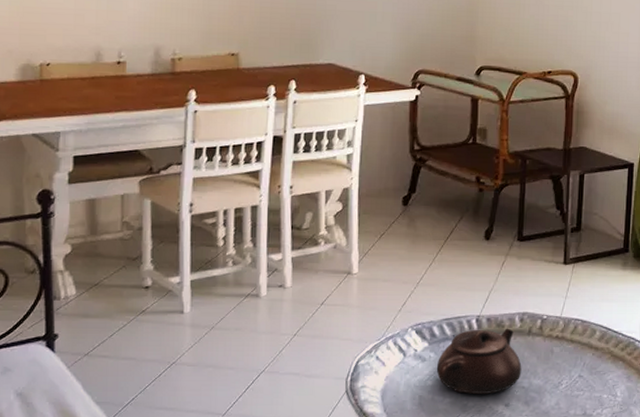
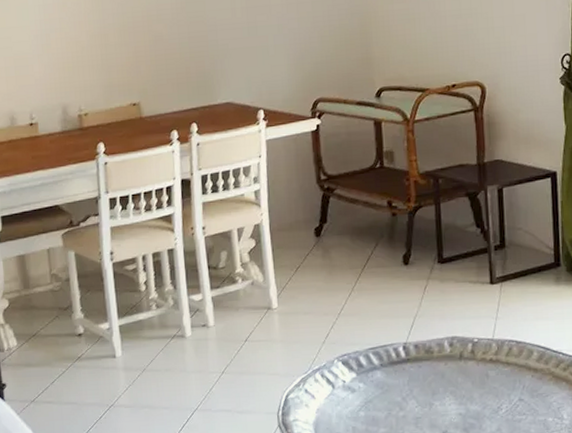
teapot: present [436,328,522,394] -> none [367,354,457,423]

